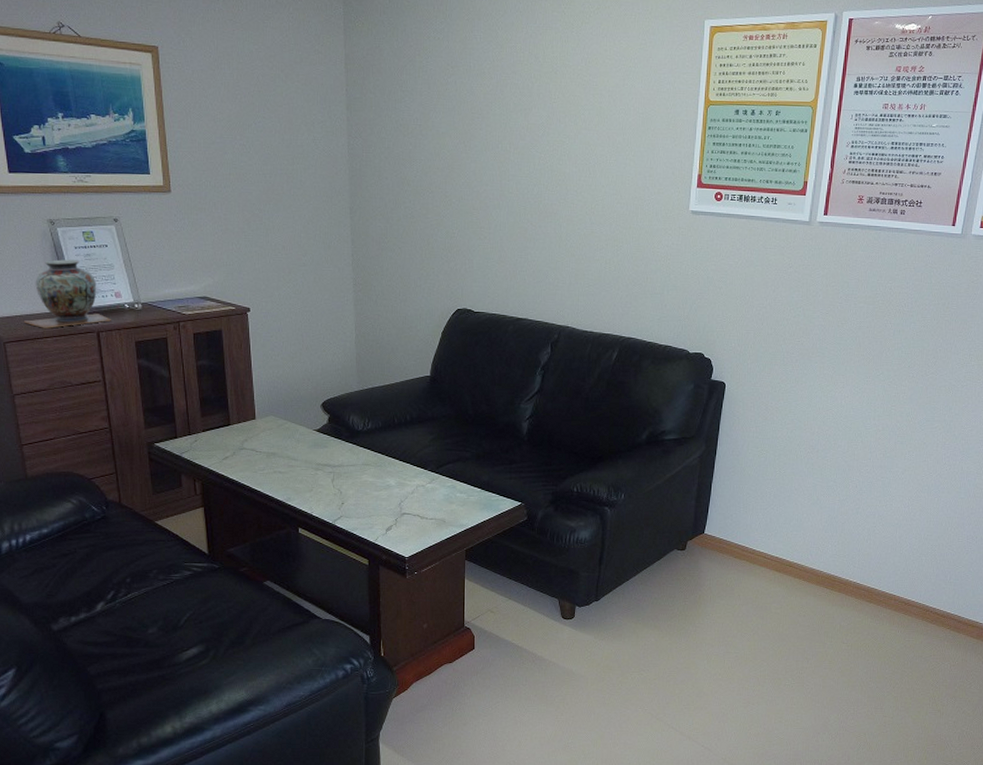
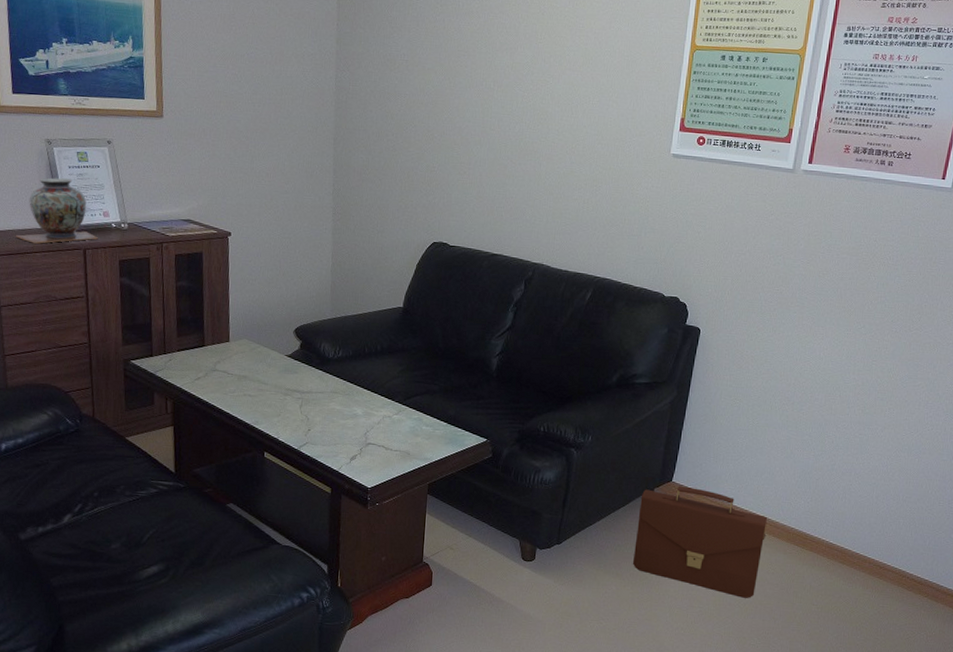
briefcase: none [670,537,797,641] -> present [633,486,767,598]

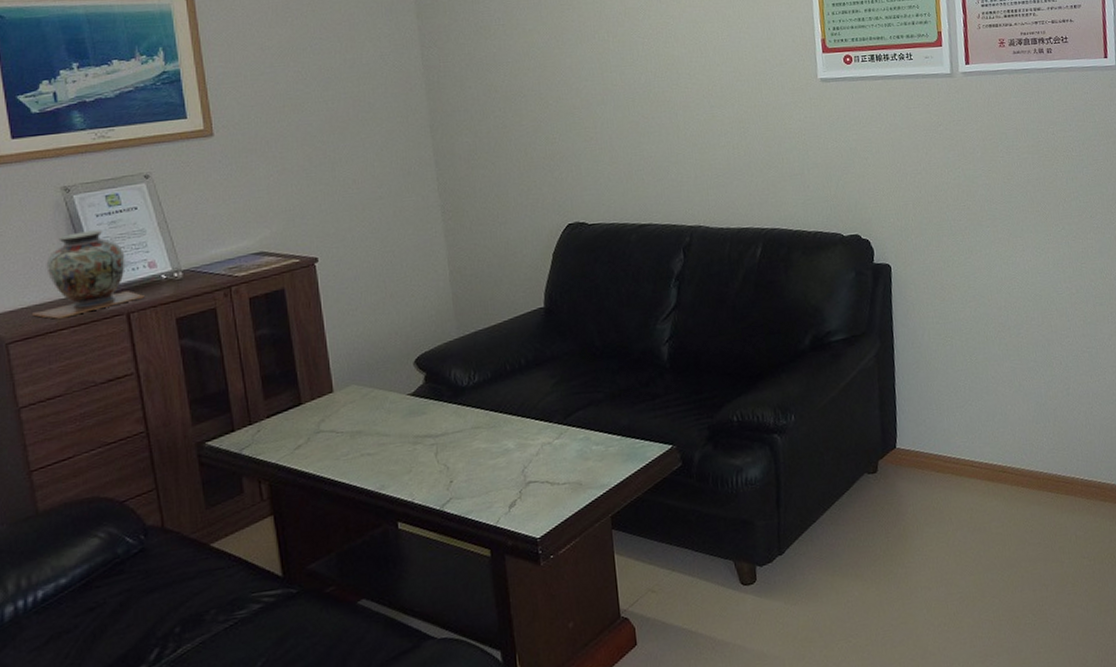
briefcase: present [633,486,767,598] -> none [865,449,1017,570]

